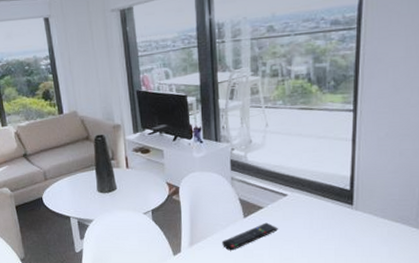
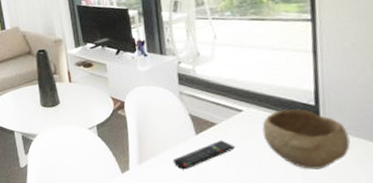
bowl: none [303,193,377,248] -> present [262,109,350,169]

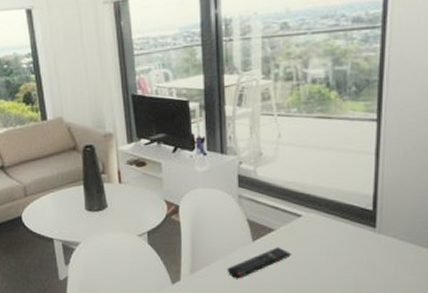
bowl: present [262,109,350,169] -> none [320,214,402,276]

